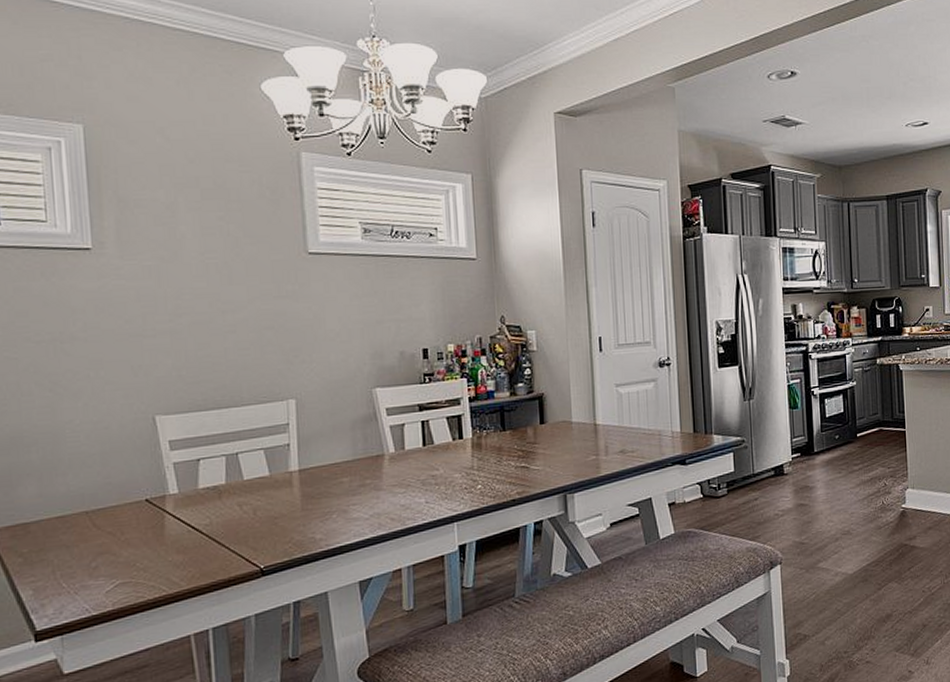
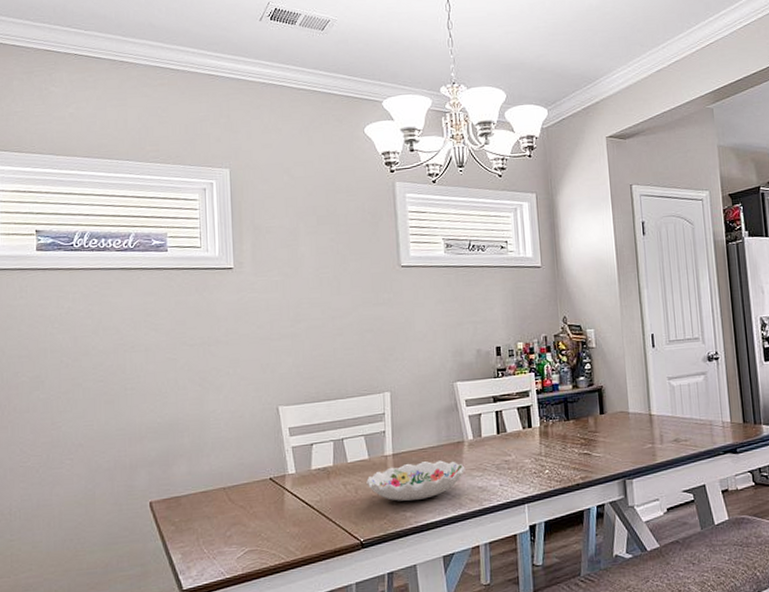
decorative bowl: none [267,476,386,523] -> present [366,460,466,502]

